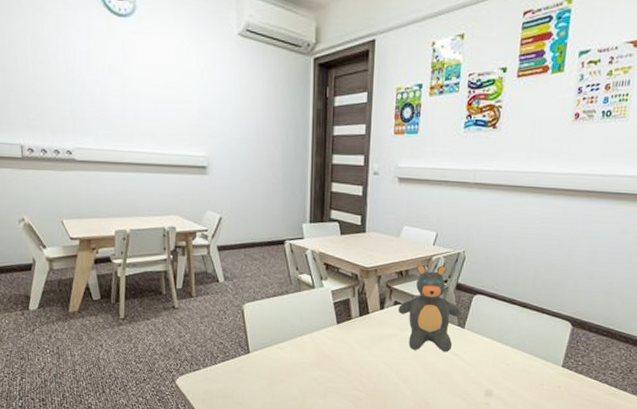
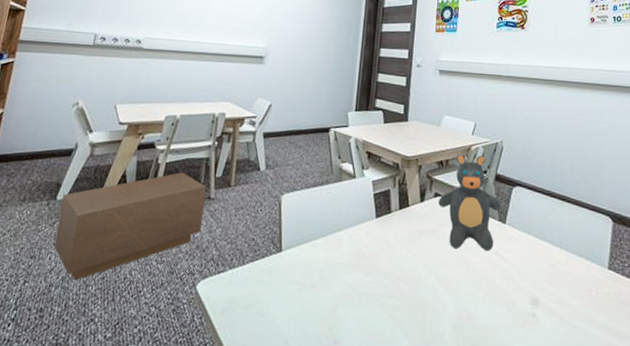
storage box: none [33,284,171,377] -> present [54,172,207,280]

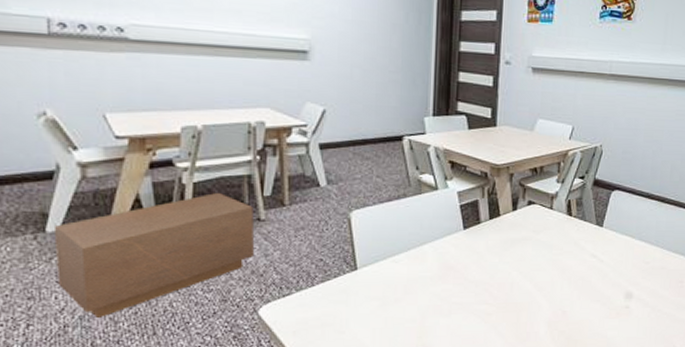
stuffed animal: present [438,154,502,251] -> none [532,160,600,253]

